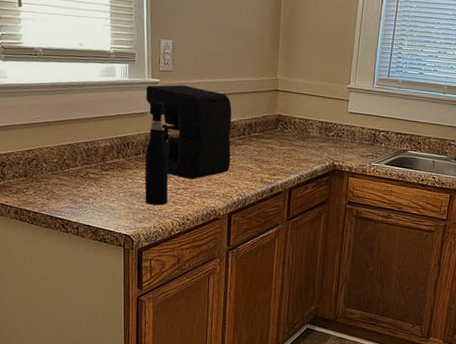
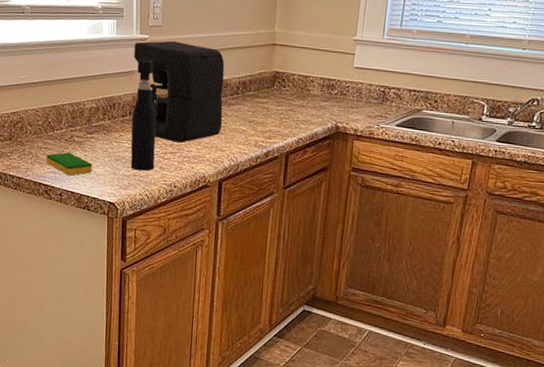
dish sponge: none [62,188,108,211] -> present [46,152,93,176]

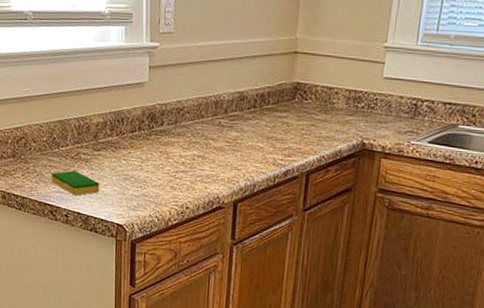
pepper grinder: present [130,59,156,171] -> none [140,69,167,191]
coffee maker: present [134,40,225,143] -> none [143,49,242,161]

